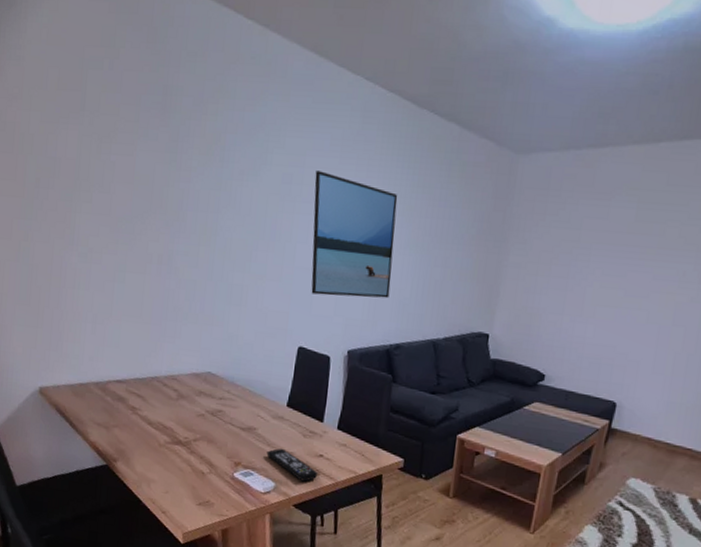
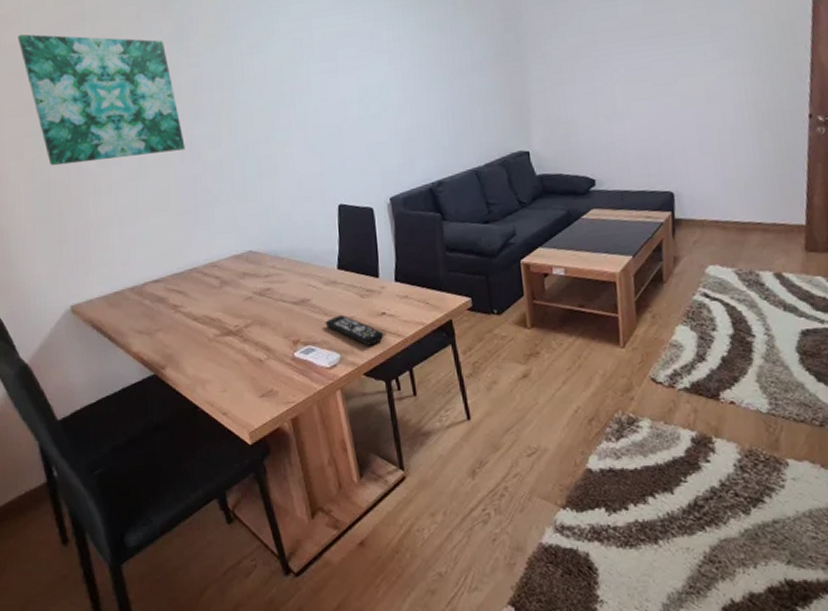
wall art: none [17,112,164,263] -> present [17,34,185,166]
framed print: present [311,170,398,299] -> none [324,29,421,149]

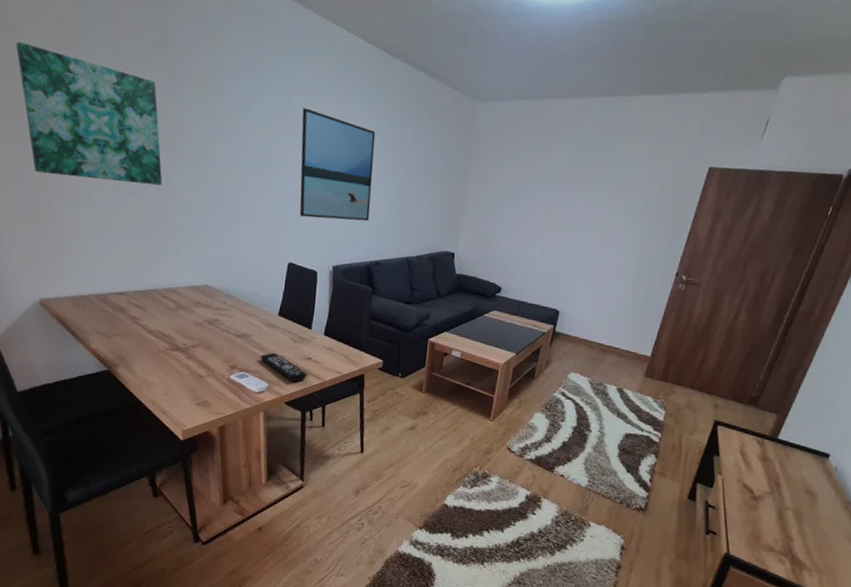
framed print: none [324,29,421,149] -> present [299,108,376,222]

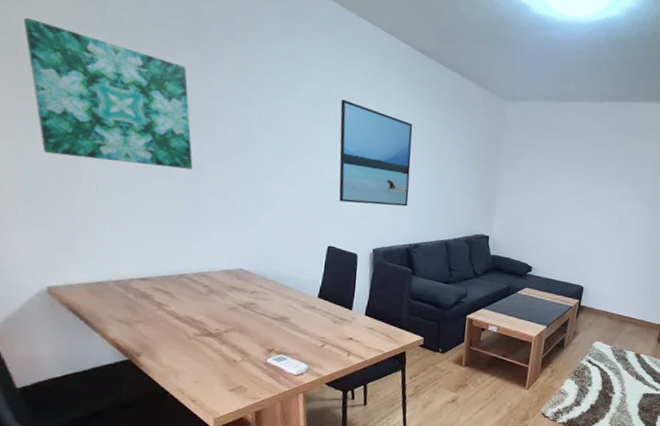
remote control: present [260,352,308,382] -> none [299,334,349,362]

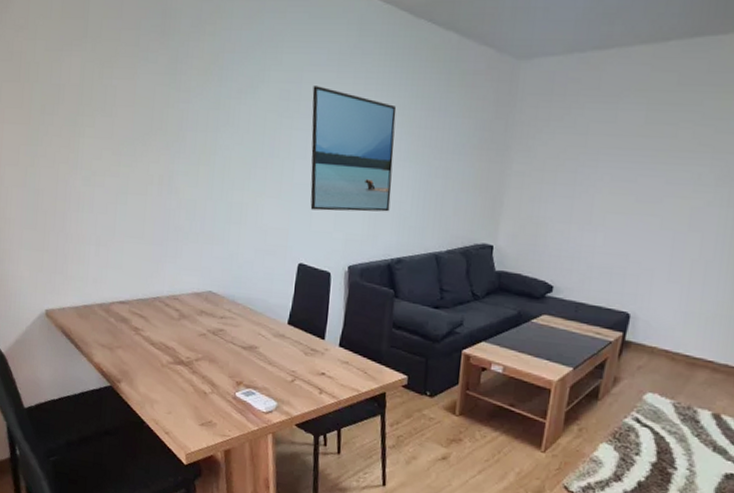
wall art: present [23,17,193,170] -> none [24,42,165,183]

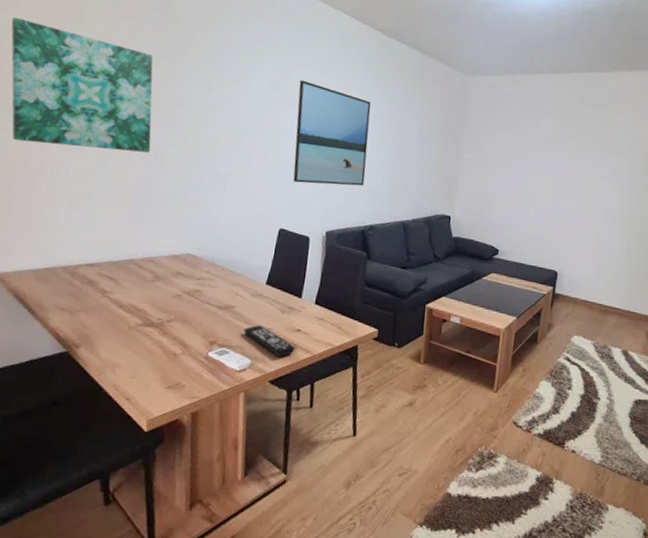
wall art: none [24,42,165,183] -> present [11,17,153,153]
remote control: none [268,366,321,401] -> present [243,324,296,357]

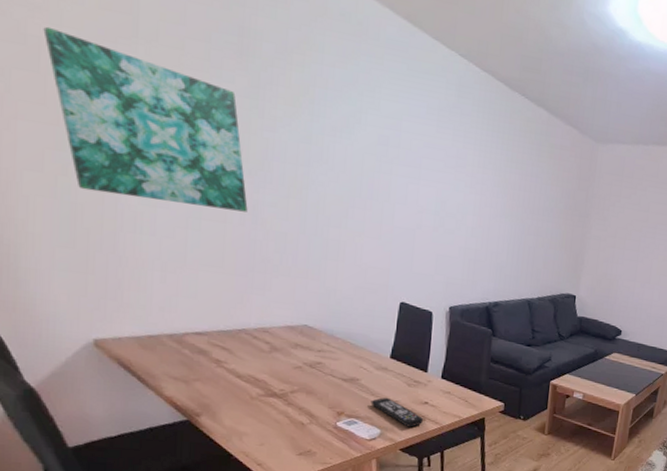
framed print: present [293,80,371,186] -> none [411,136,493,261]

